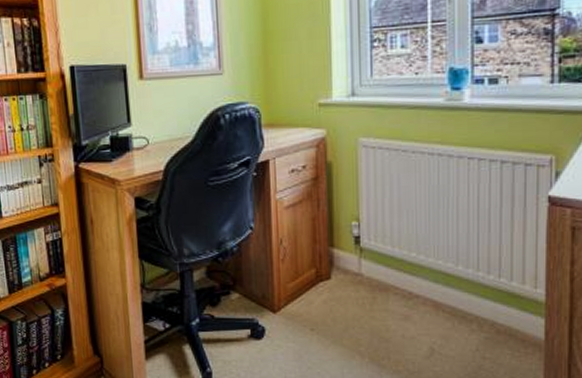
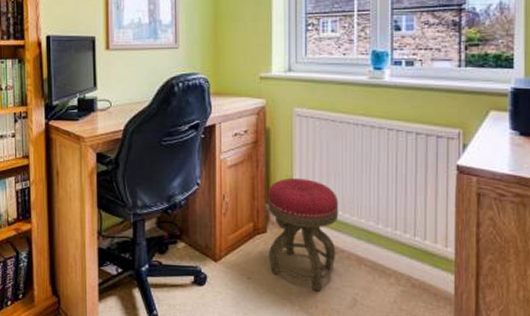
stool: none [331,217,413,342] -> present [267,177,339,292]

